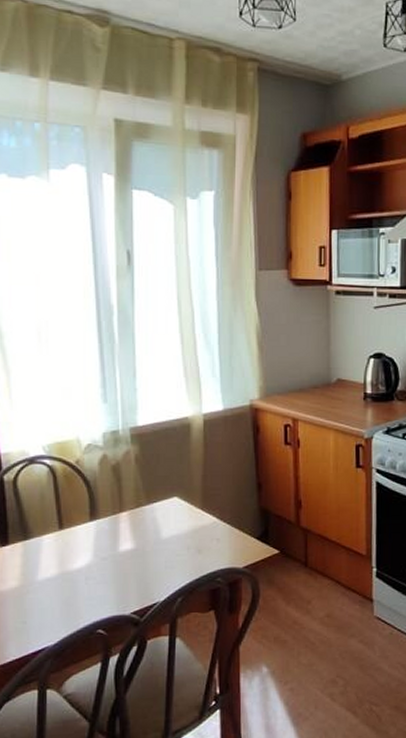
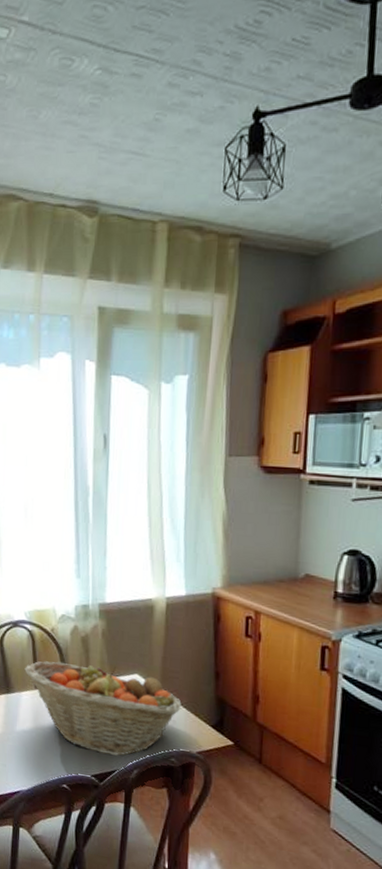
fruit basket: none [45,492,226,587] -> present [24,661,183,756]

